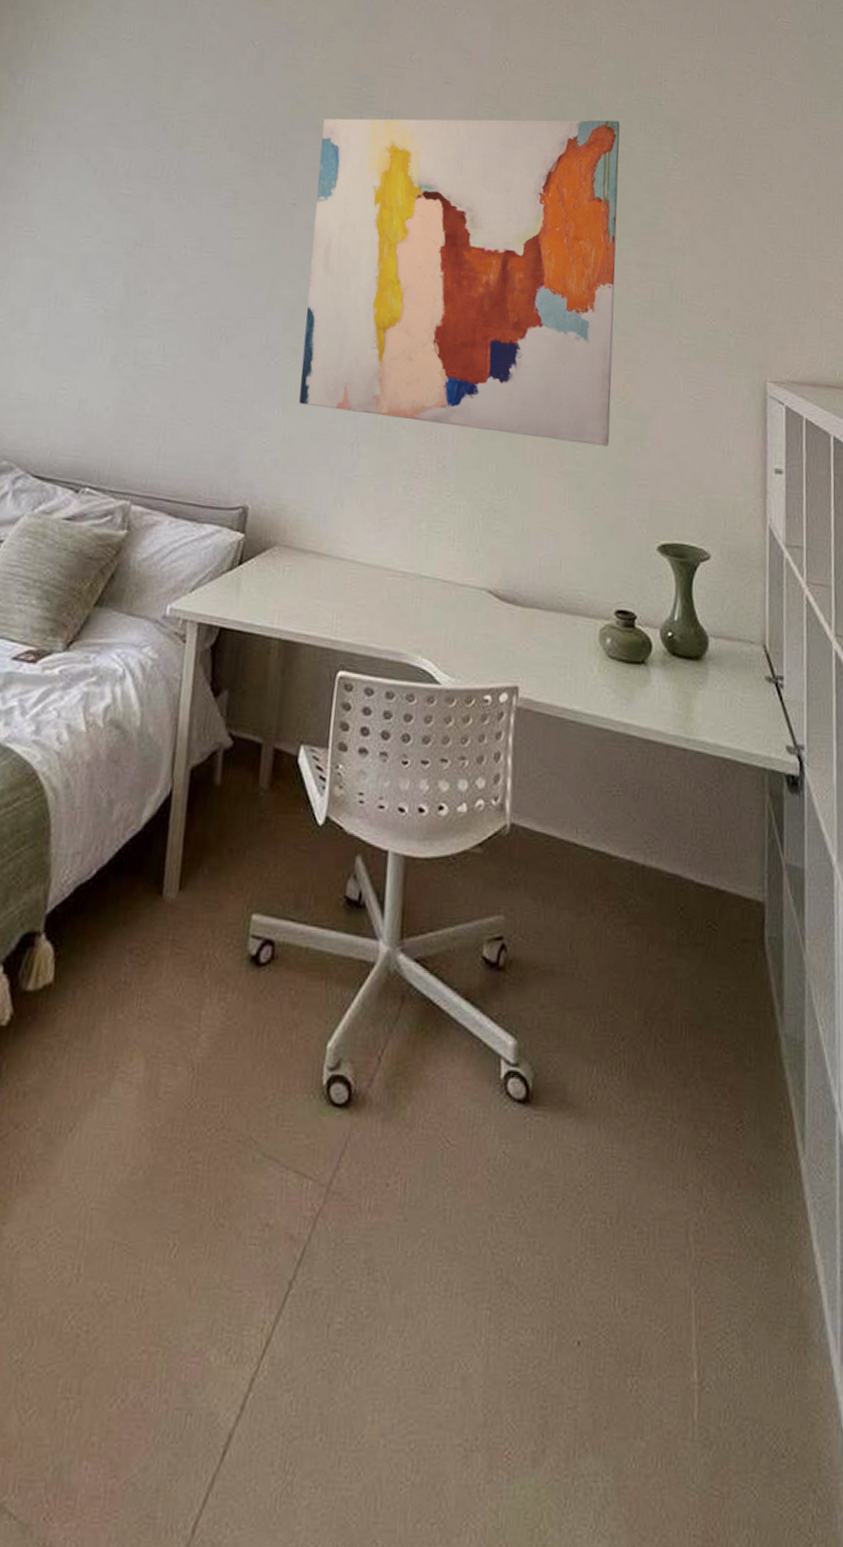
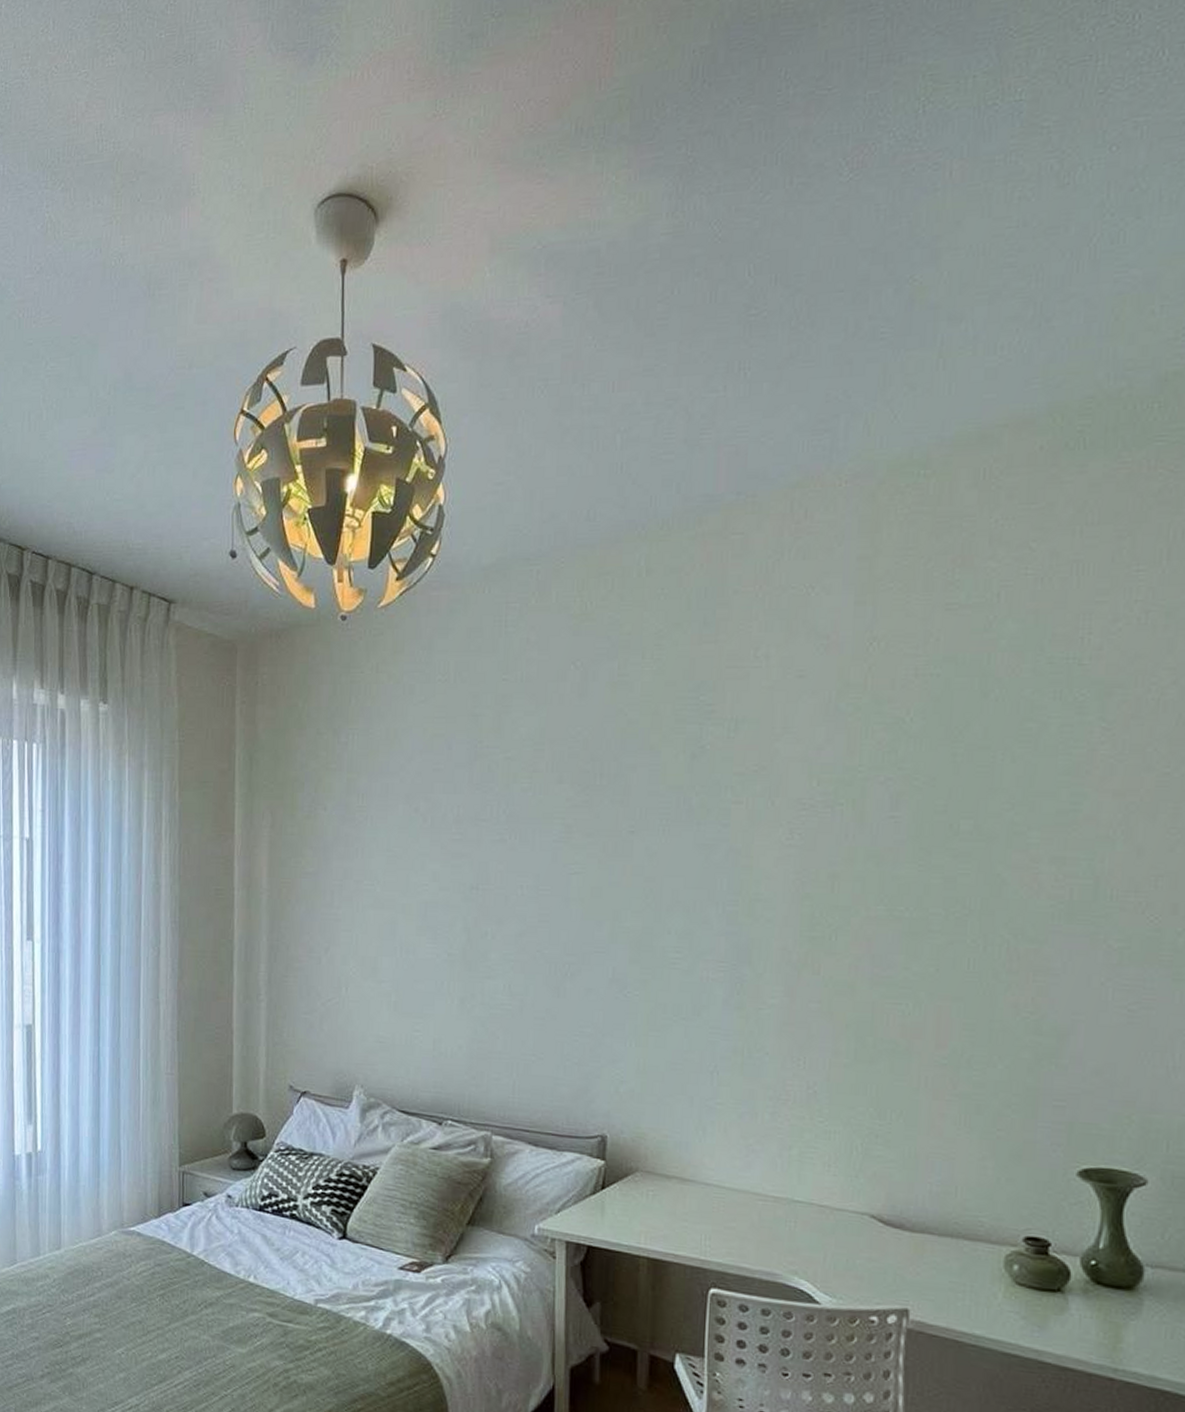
wall art: present [299,118,620,447] -> none [651,692,1026,1066]

